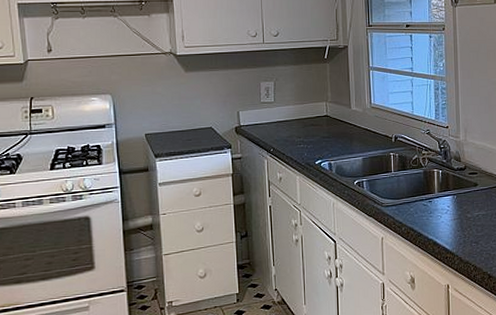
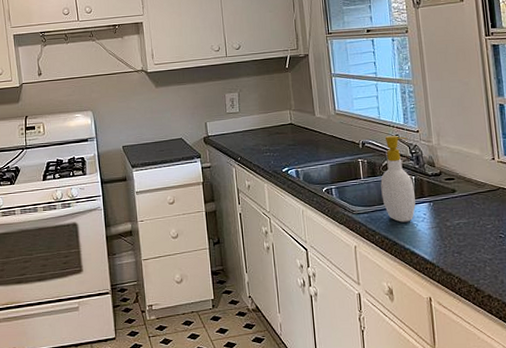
soap bottle: none [410,130,441,214] -> present [380,135,416,222]

